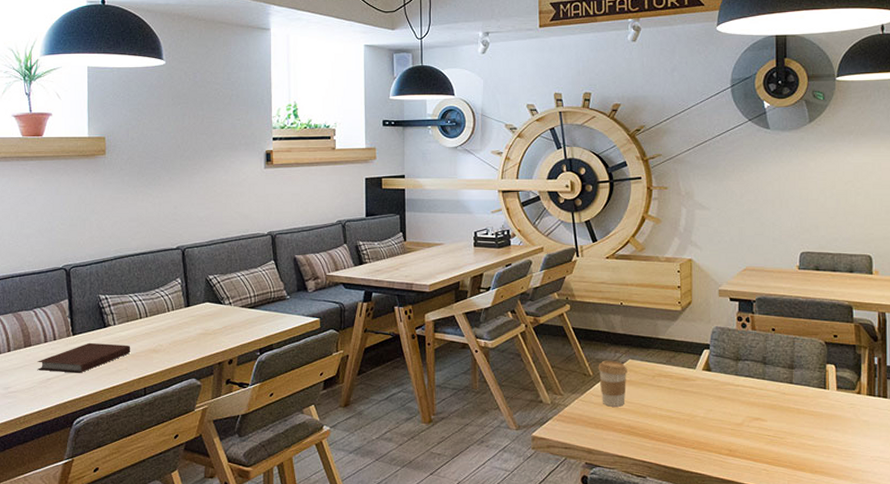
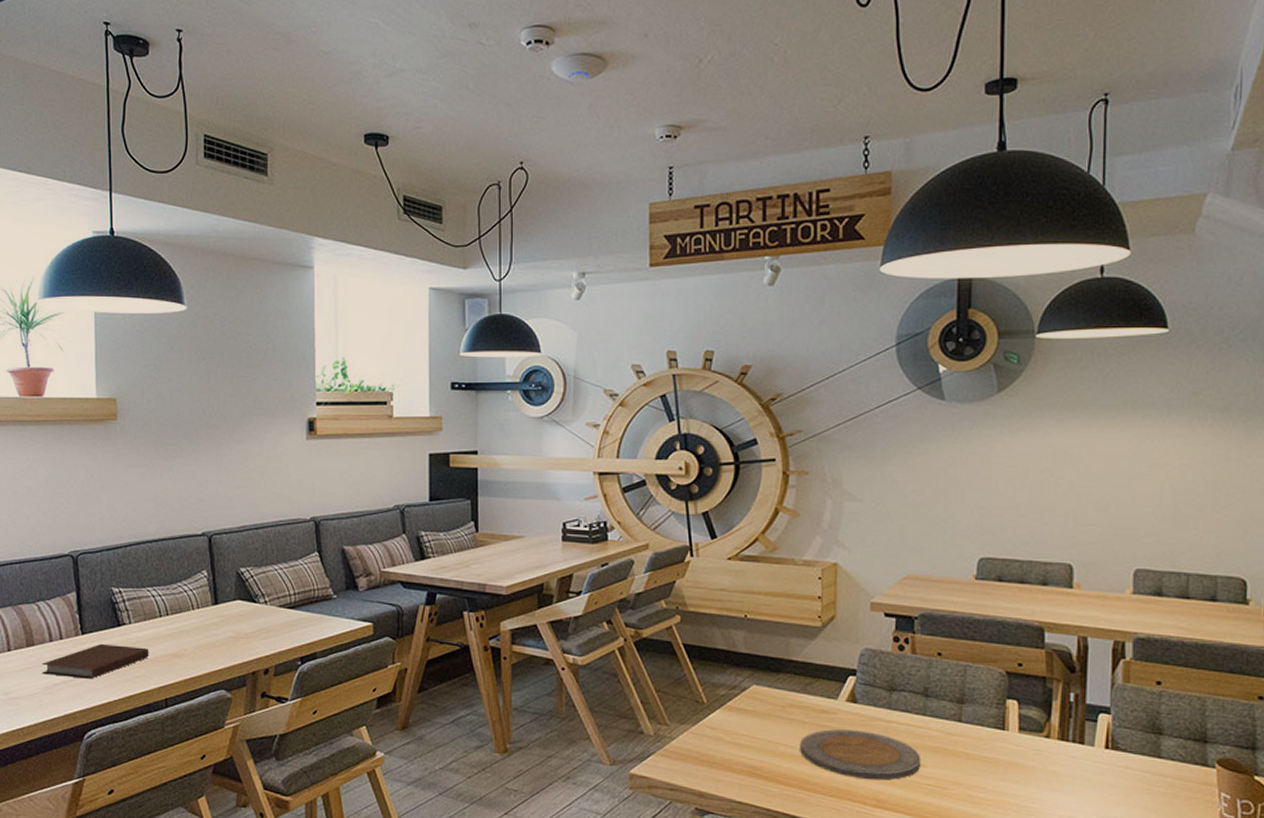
coffee cup: present [598,360,627,407] -> none [714,685,751,742]
plate: none [668,393,763,434] -> present [800,729,922,780]

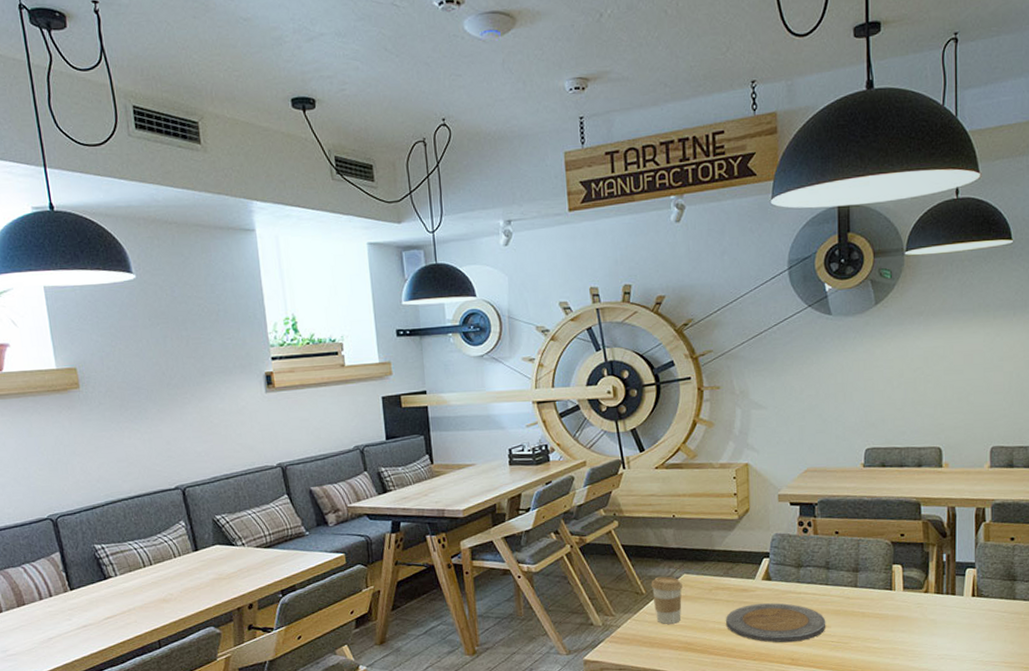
notebook: present [41,643,149,679] -> none [34,596,138,631]
coffee cup: none [714,685,751,742] -> present [651,576,682,624]

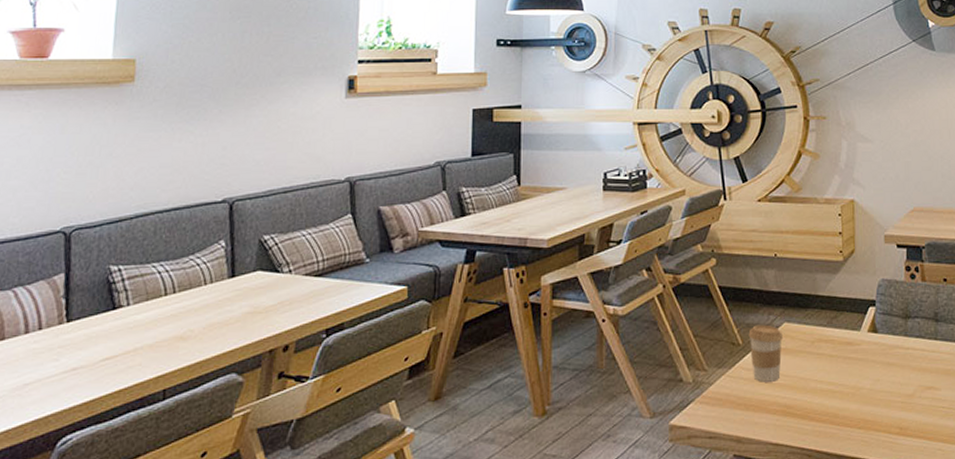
plate: present [726,603,826,643] -> none [829,359,936,408]

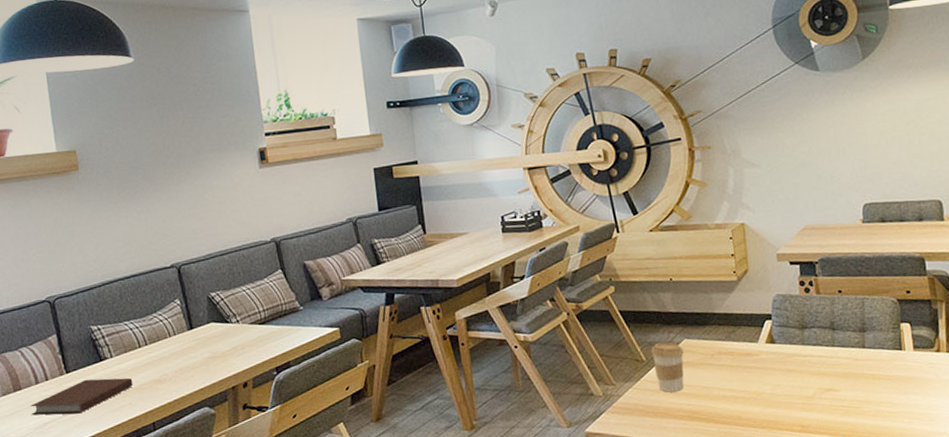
notebook: none [10,331,149,375] -> present [30,377,133,415]

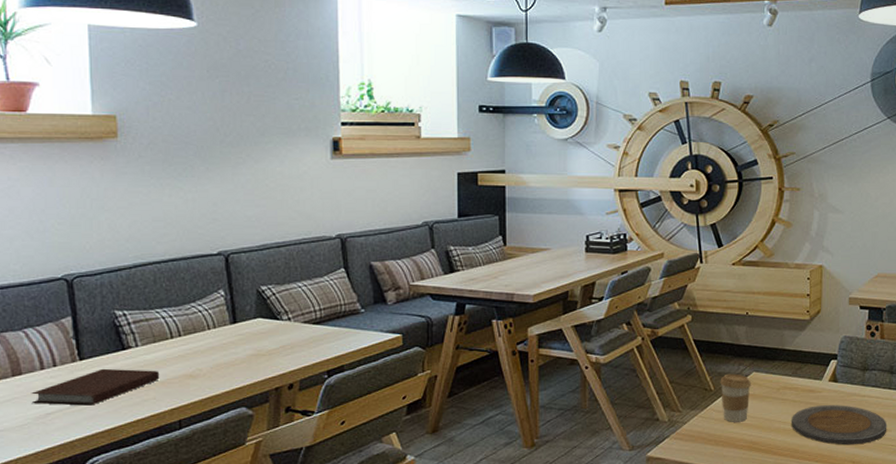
plate: none [730,366,836,409] -> present [792,405,887,445]

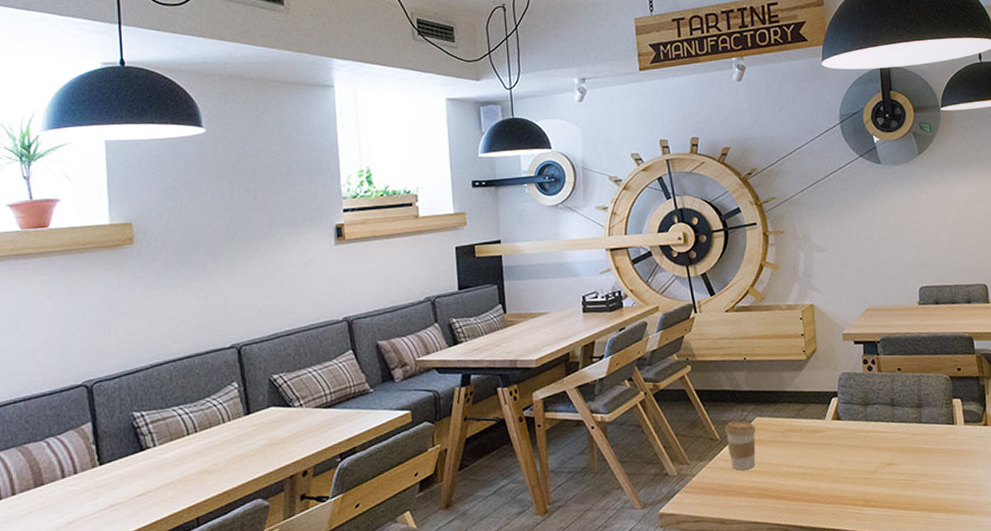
notebook: present [31,368,160,406] -> none [53,468,177,514]
plate: present [792,405,887,445] -> none [799,442,896,484]

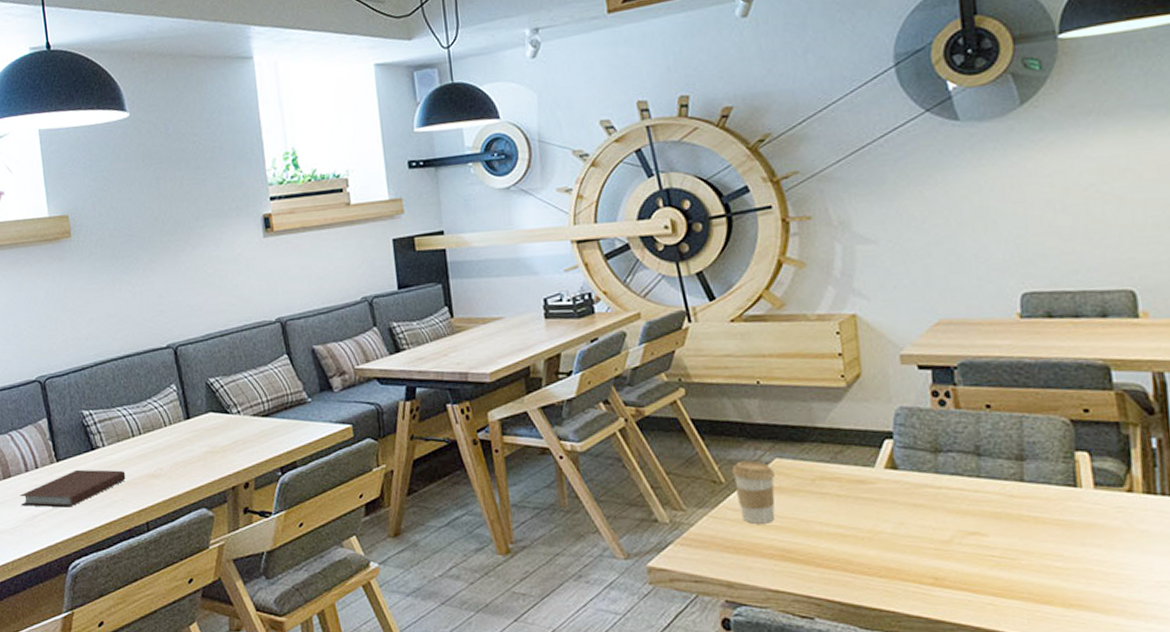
notebook: none [53,468,177,514] -> present [19,469,126,508]

